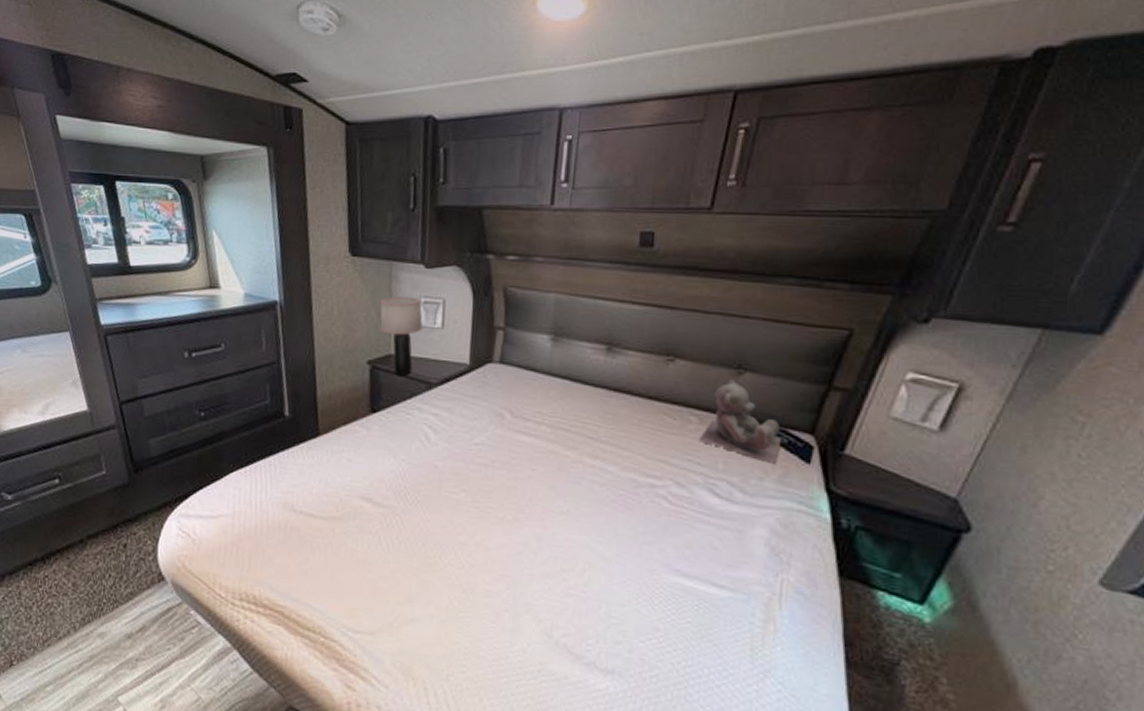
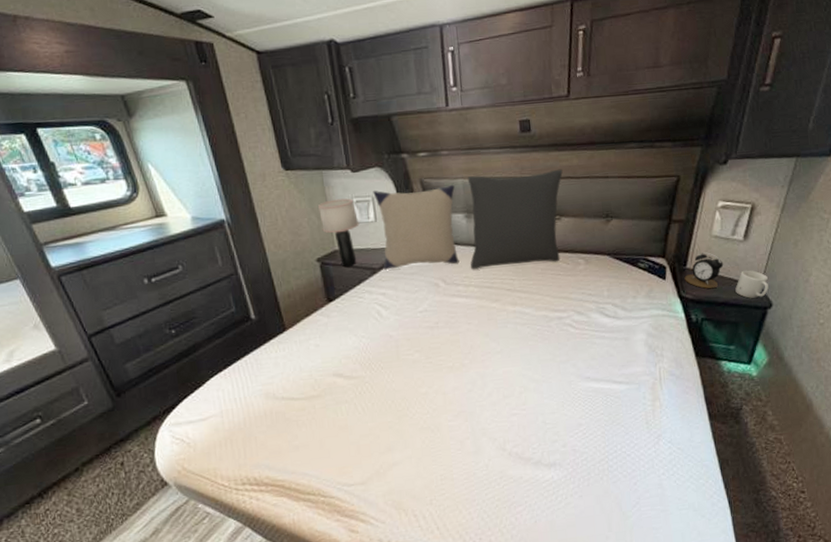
pillow: none [441,293,544,395] -> present [373,184,460,270]
pillow: none [546,292,687,414] -> present [467,169,563,269]
stuffed animal: present [699,380,780,464] -> none [587,227,644,285]
alarm clock: none [838,437,902,489] -> present [684,252,724,289]
mug: none [915,472,971,515] -> present [735,270,770,298]

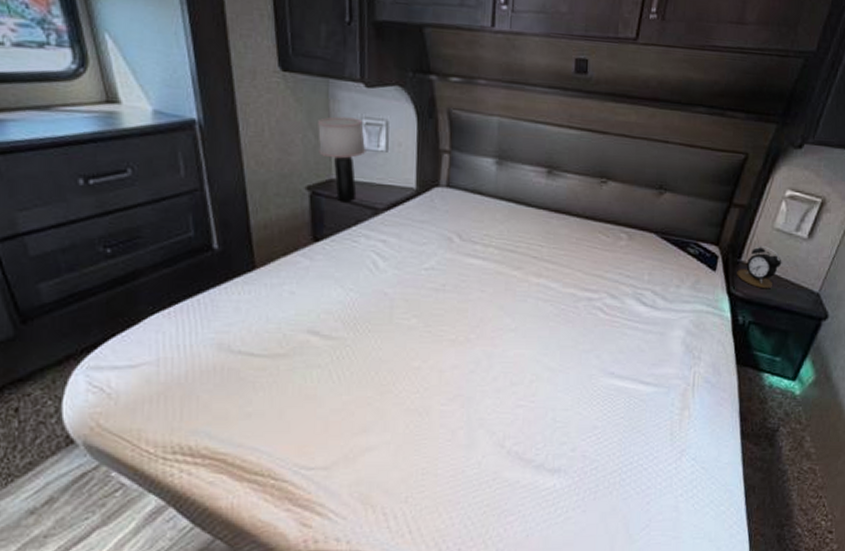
pillow: present [373,184,460,270] -> none [387,114,488,218]
pillow: present [467,169,563,269] -> none [493,115,617,233]
mug: present [735,270,770,298] -> none [791,273,829,306]

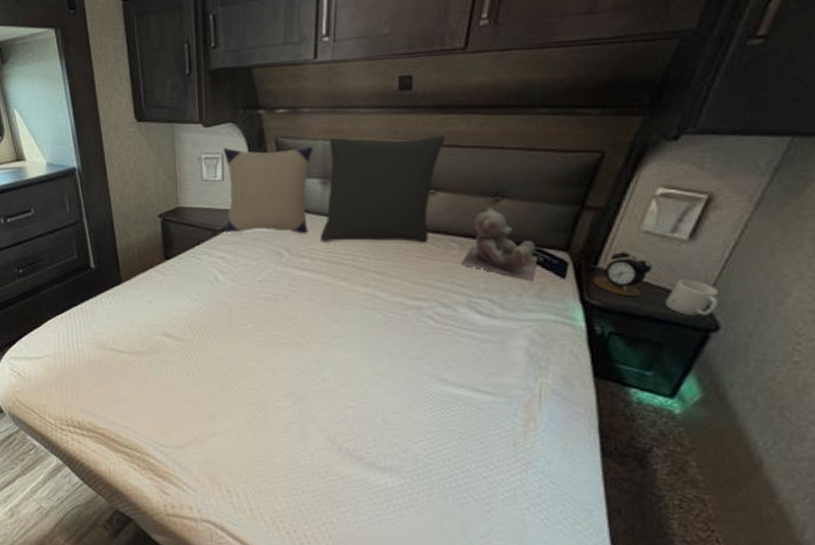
table lamp: present [318,116,366,201] -> none [166,154,206,225]
pillow: none [387,114,488,218] -> present [223,146,313,234]
pillow: none [493,115,617,233] -> present [319,135,446,243]
stuffed animal: none [628,200,693,272] -> present [460,207,537,280]
mug: none [791,273,829,306] -> present [665,279,720,316]

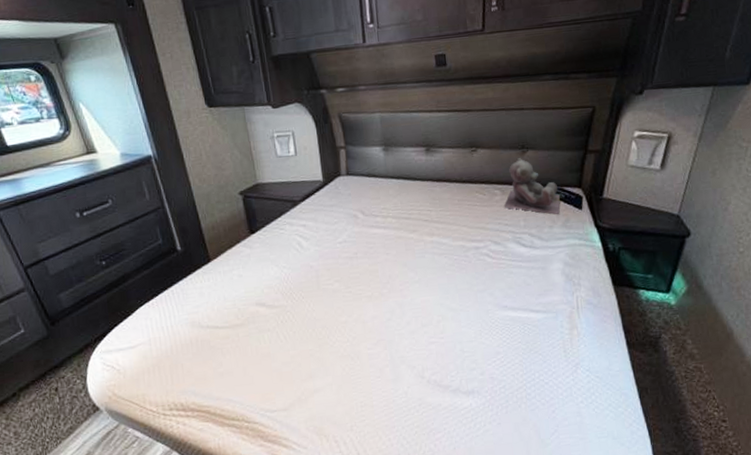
pillow: present [223,146,313,234] -> none [293,118,378,202]
pillow: present [319,135,446,243] -> none [384,101,478,201]
alarm clock: present [592,250,653,297] -> none [601,182,641,218]
mug: present [665,279,720,316] -> none [652,199,688,227]

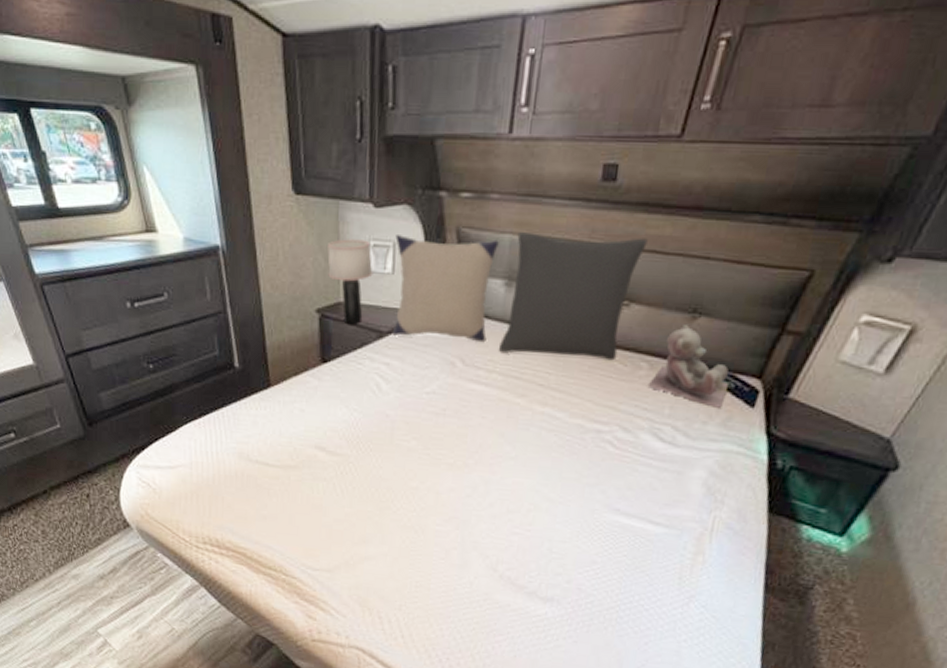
table lamp: none [241,133,280,199] -> present [327,239,373,324]
pillow: none [293,118,378,202] -> present [392,235,499,343]
pillow: none [384,101,478,201] -> present [498,232,648,361]

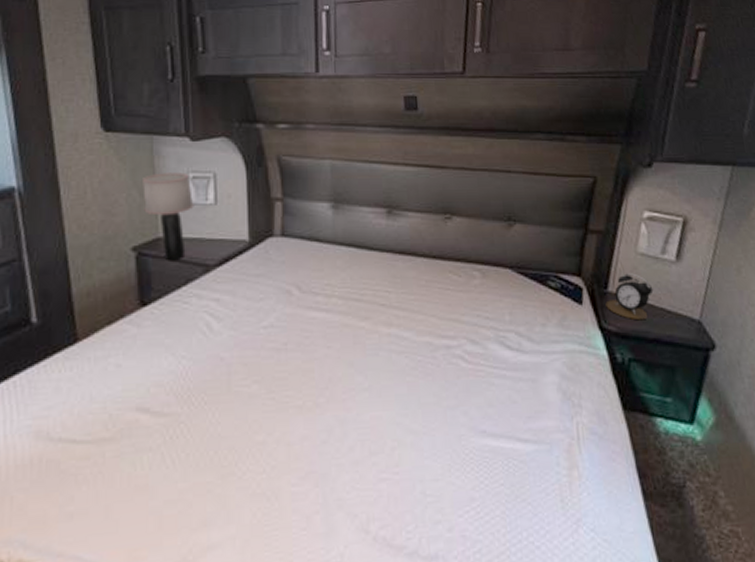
pillow: present [392,235,499,343] -> none [215,165,321,268]
pillow: present [498,232,648,361] -> none [334,157,455,275]
stuffed animal: present [647,325,729,408] -> none [484,232,555,309]
alarm clock: none [781,381,844,431] -> present [605,273,654,321]

